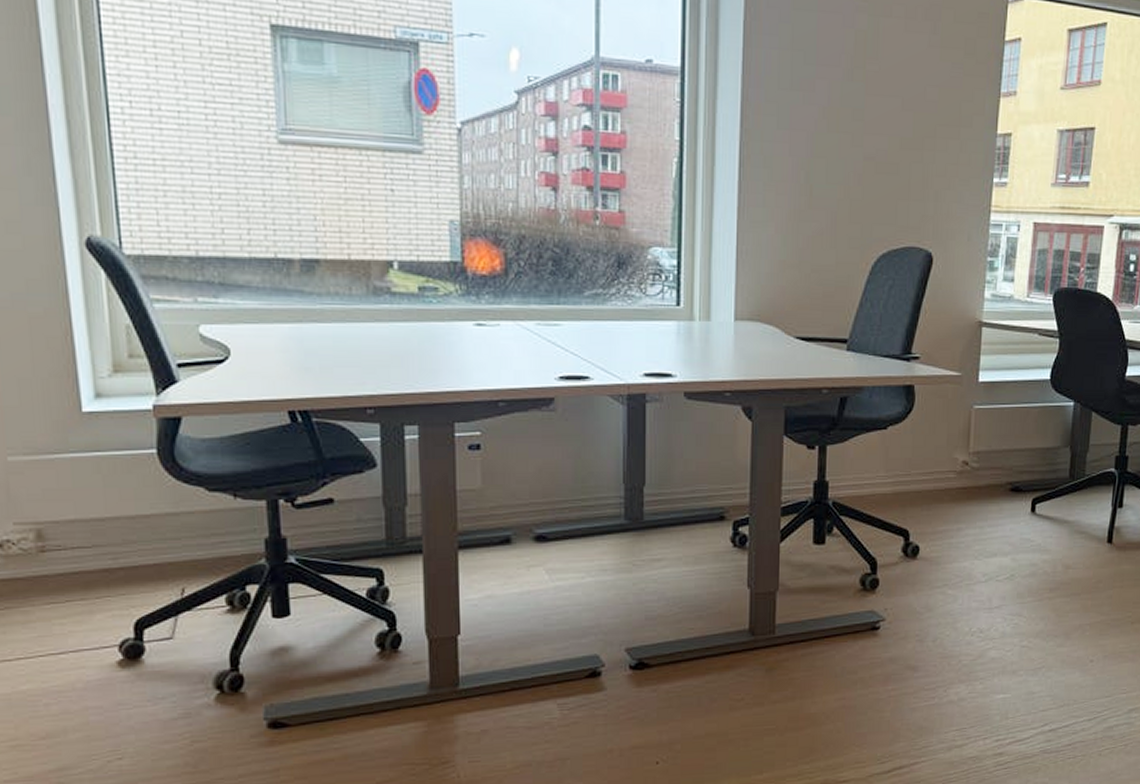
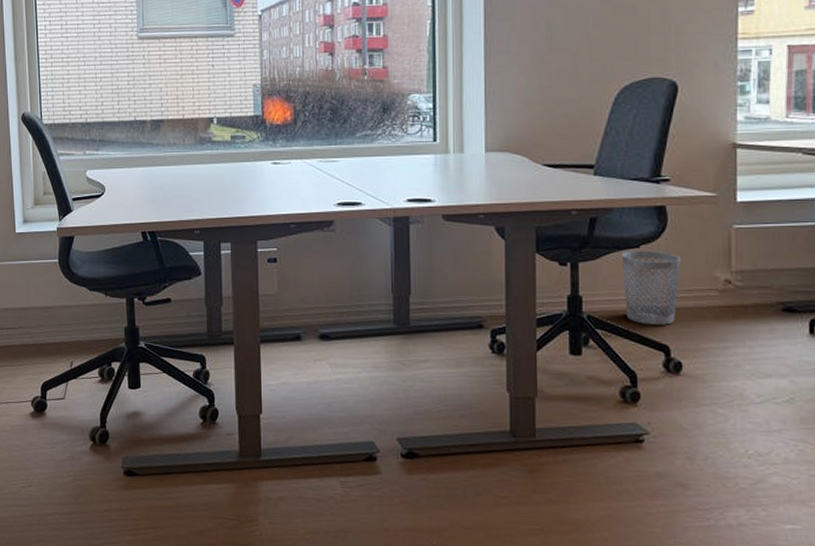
wastebasket: none [869,433,925,509] -> present [621,251,682,325]

